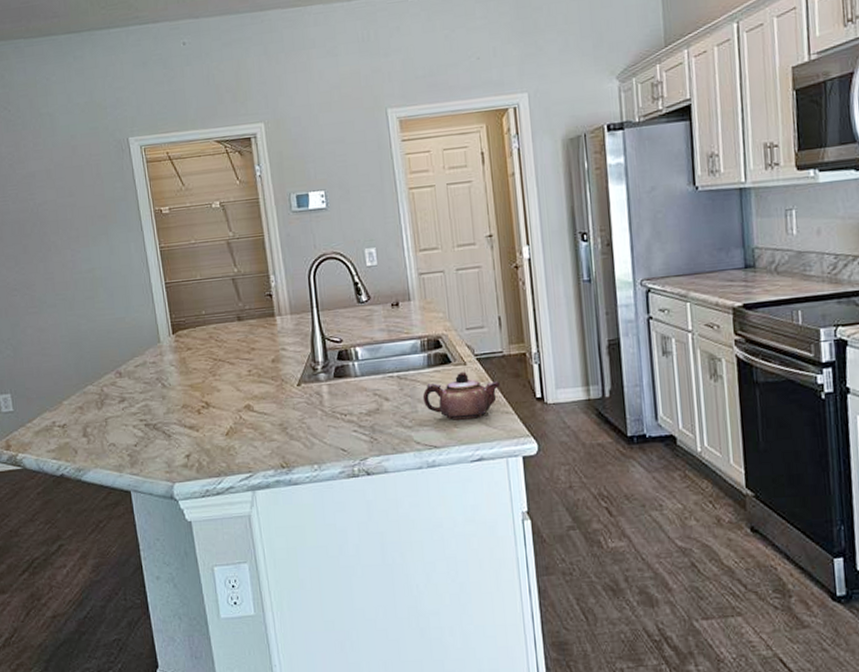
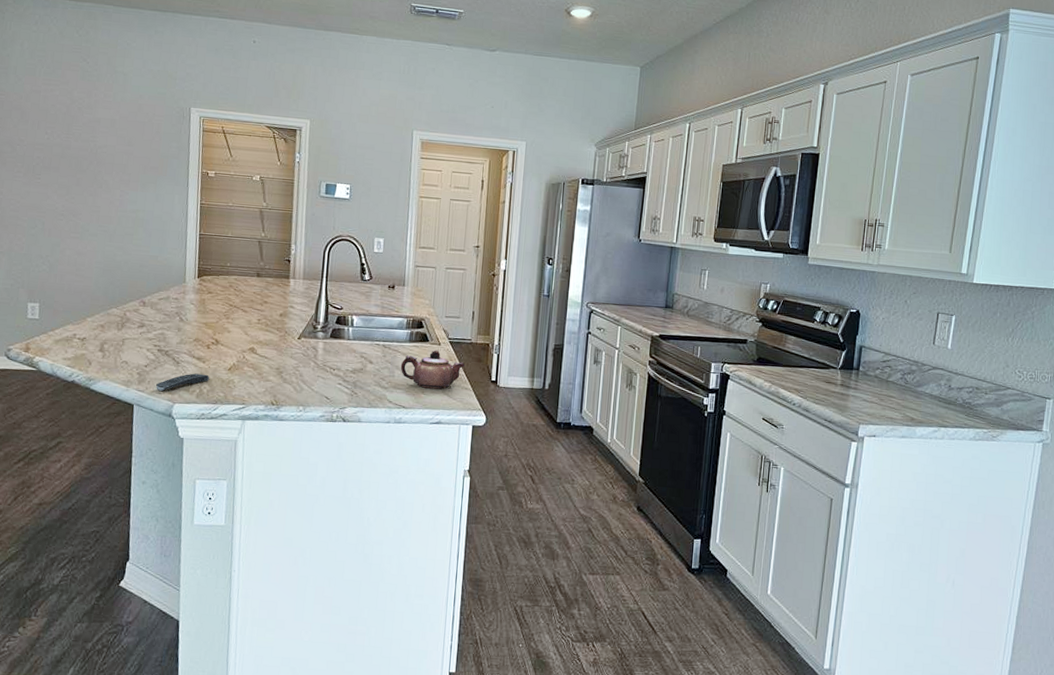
remote control: none [150,444,207,471] -> present [156,373,209,391]

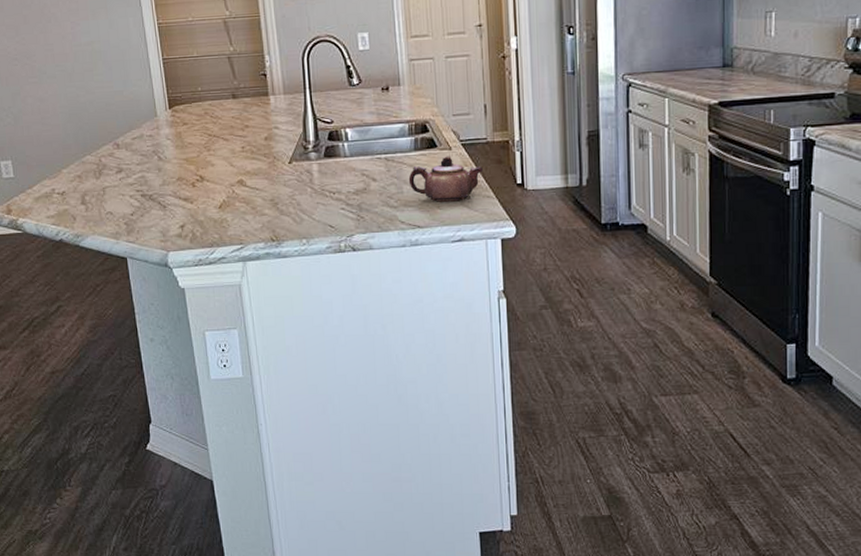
remote control: present [156,373,209,391] -> none [146,216,200,240]

